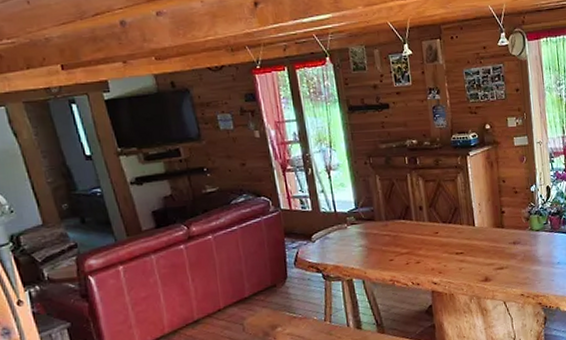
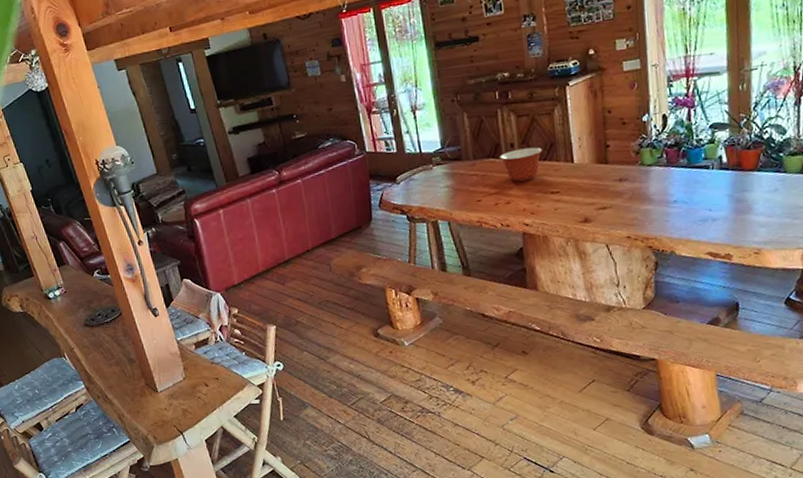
mixing bowl: none [409,210,448,243] -> present [499,147,543,182]

